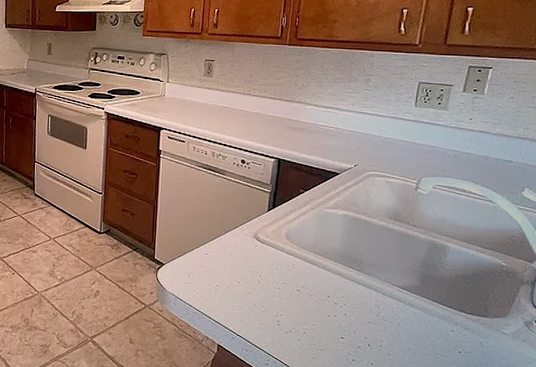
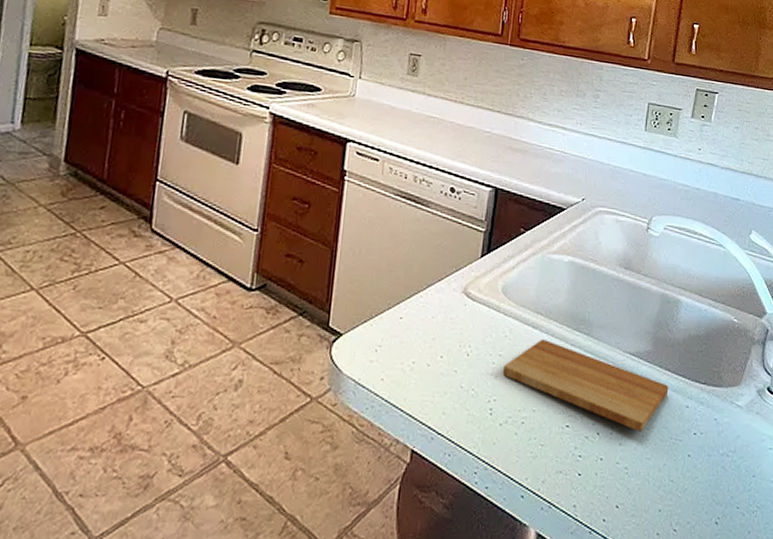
cutting board: none [288,273,435,347] -> present [503,340,669,432]

